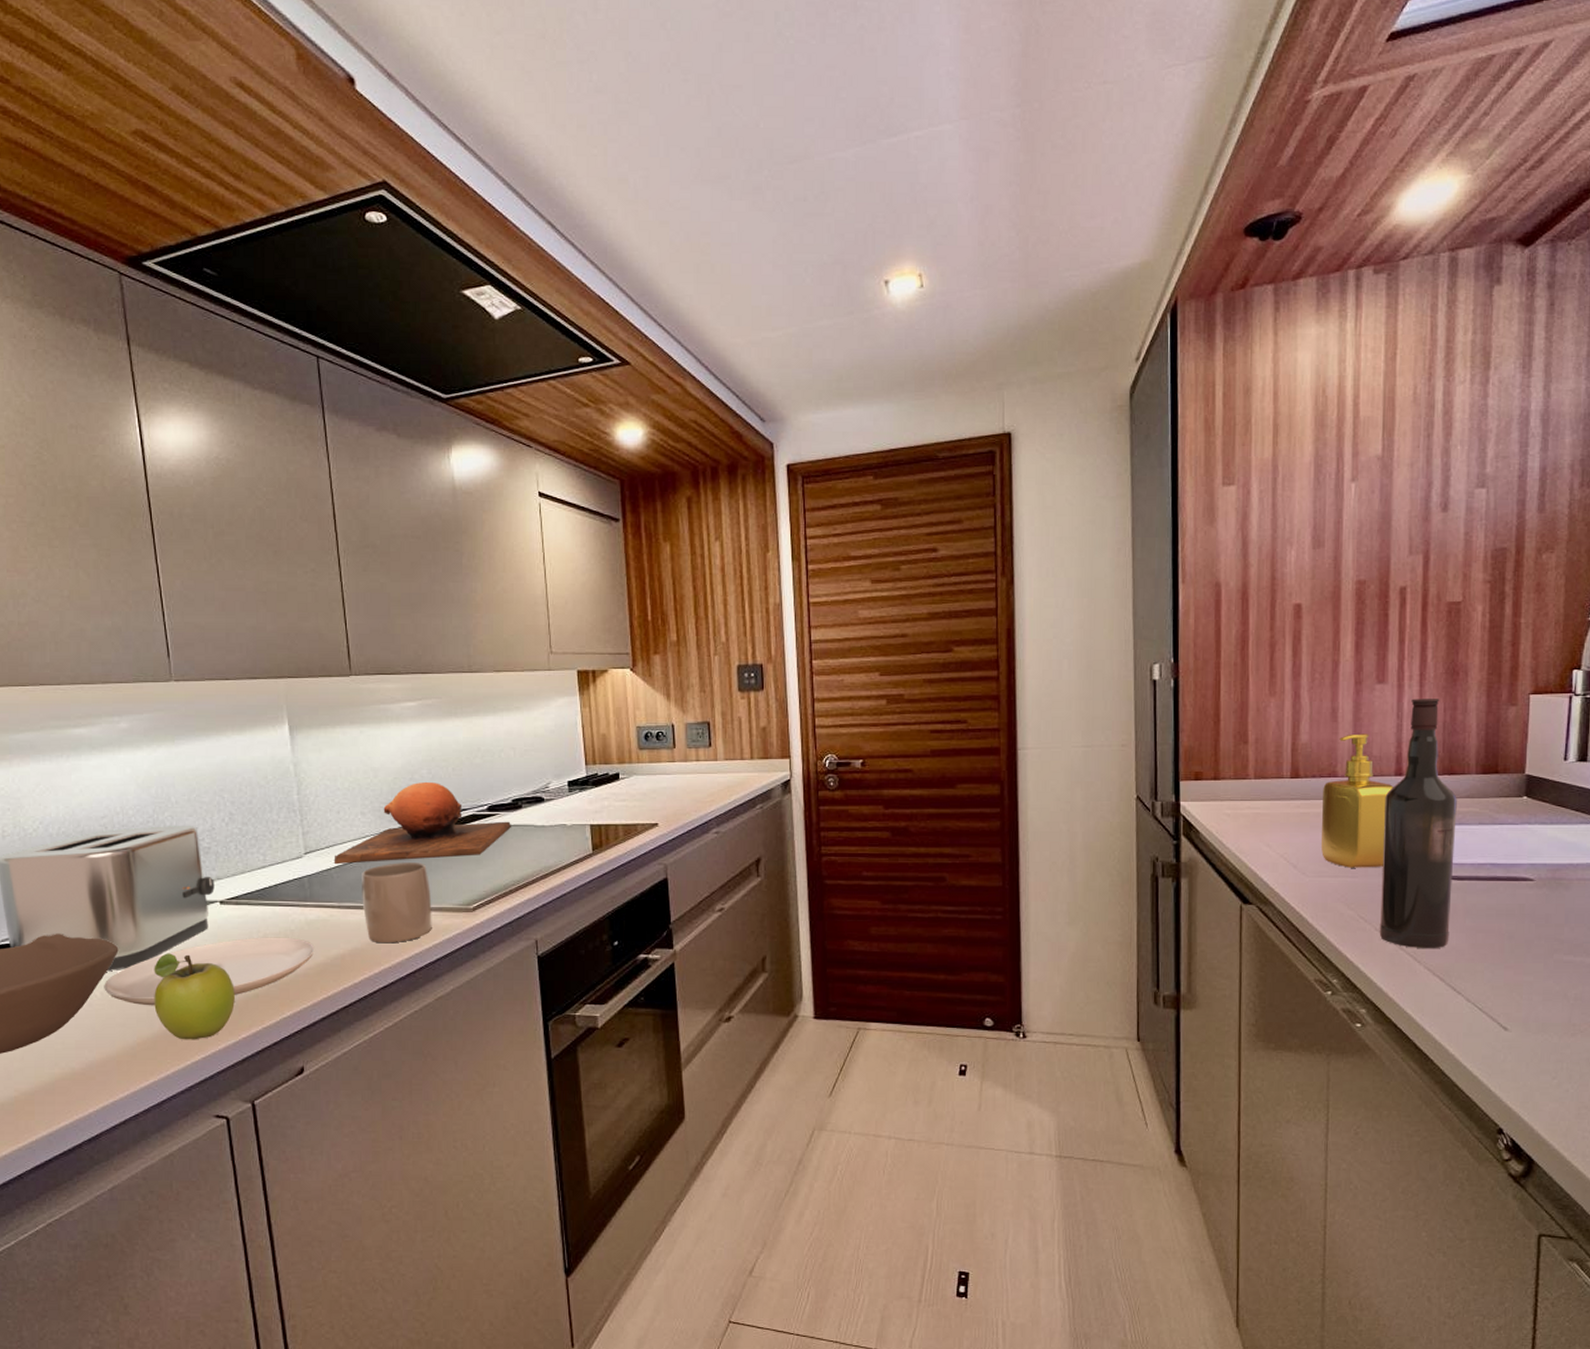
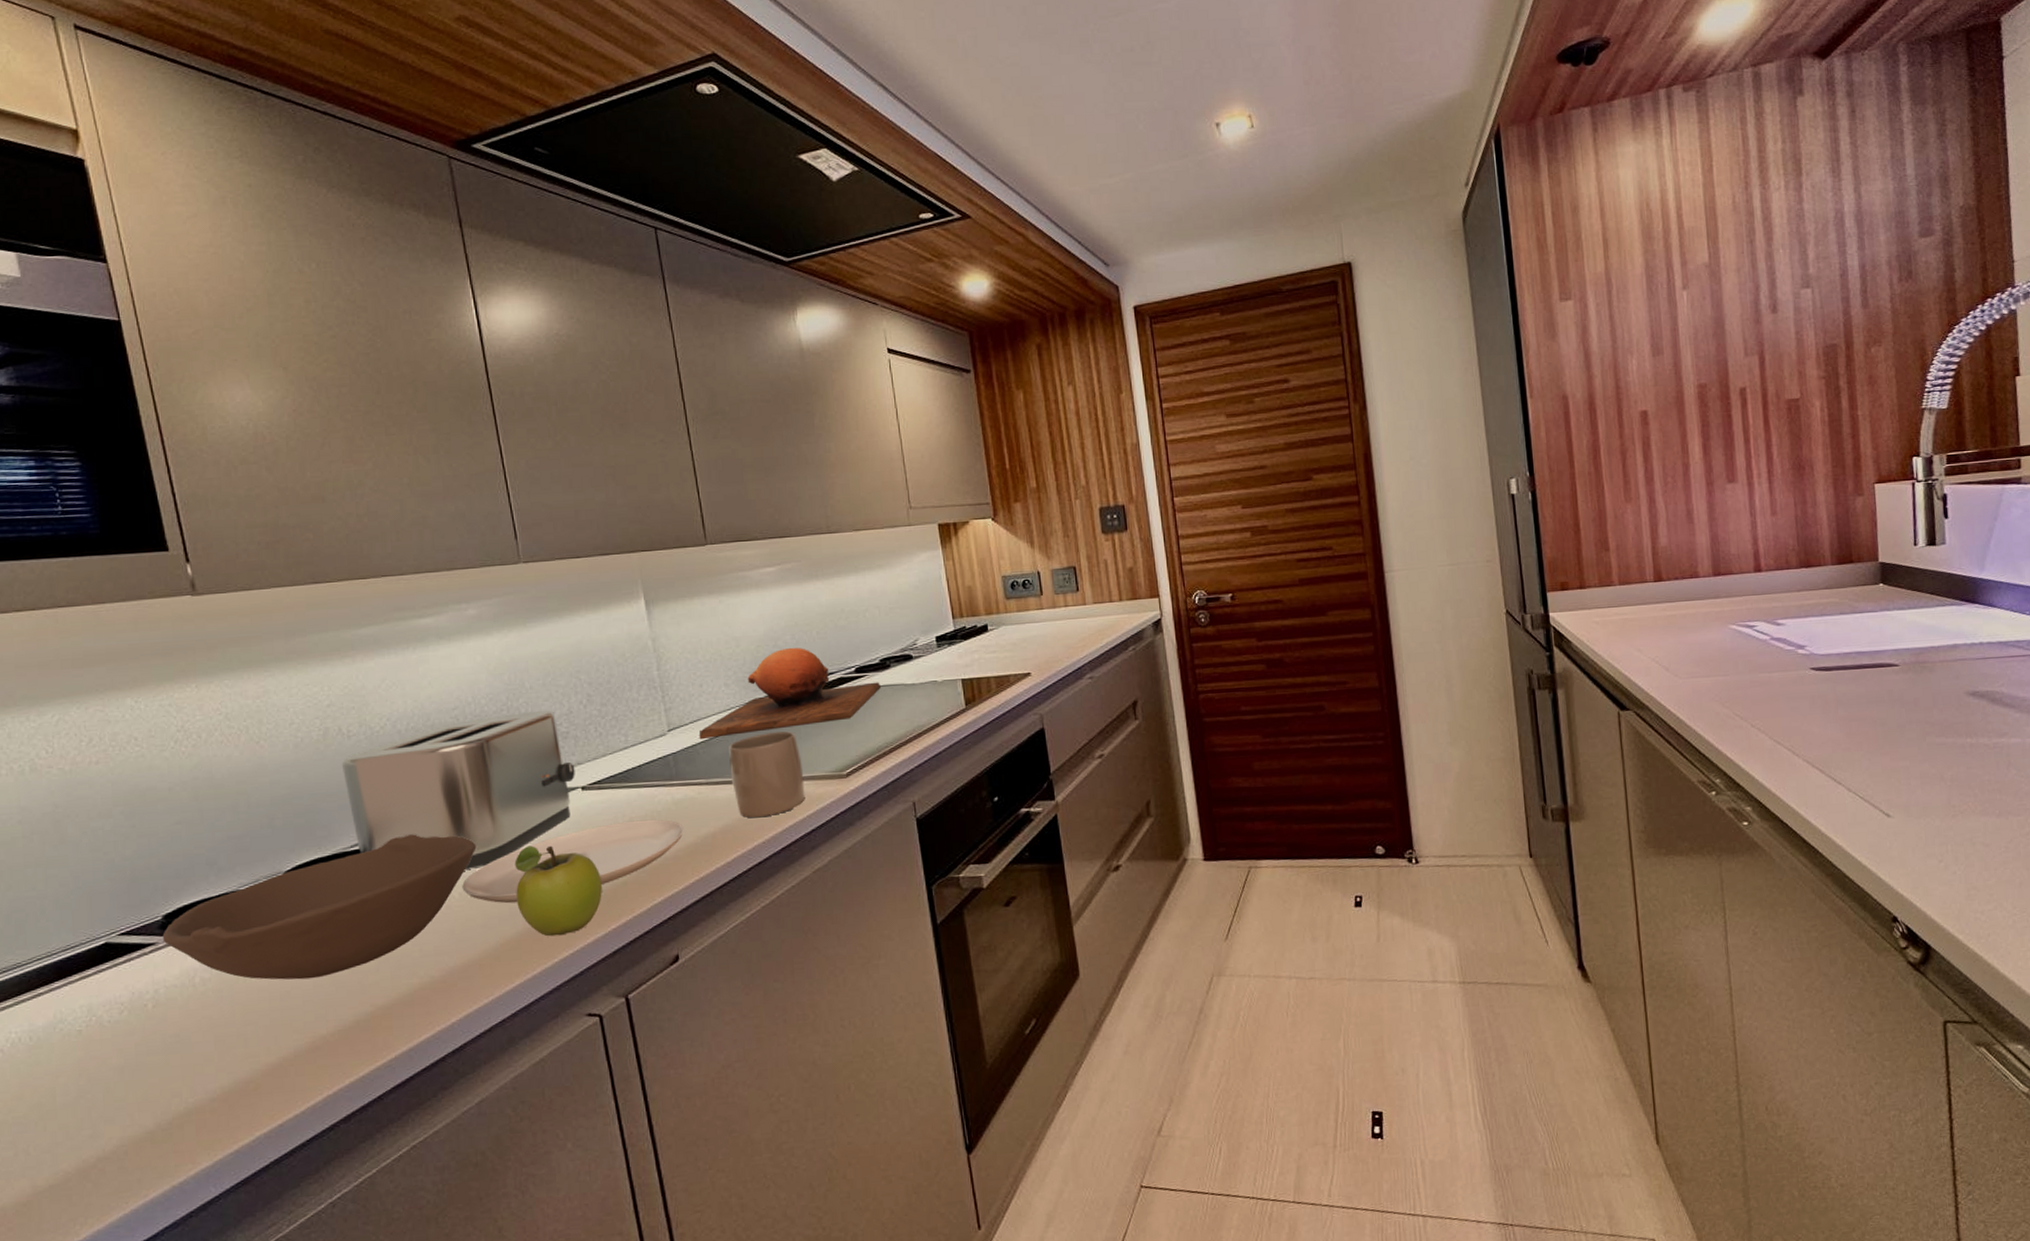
soap dispenser: present [1320,734,1394,868] -> none [1686,533,1755,667]
wine bottle: present [1379,699,1457,949] -> none [1747,494,1824,742]

